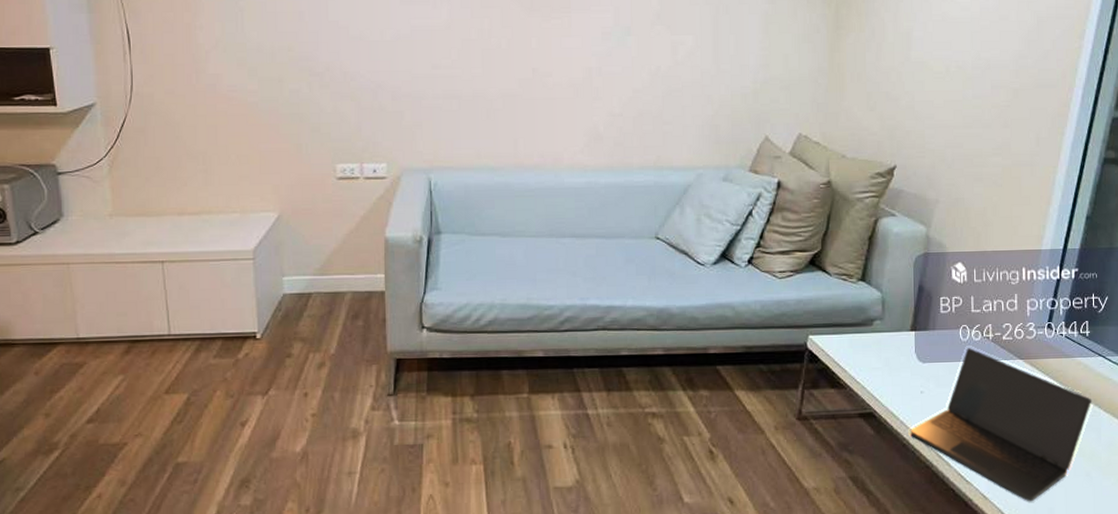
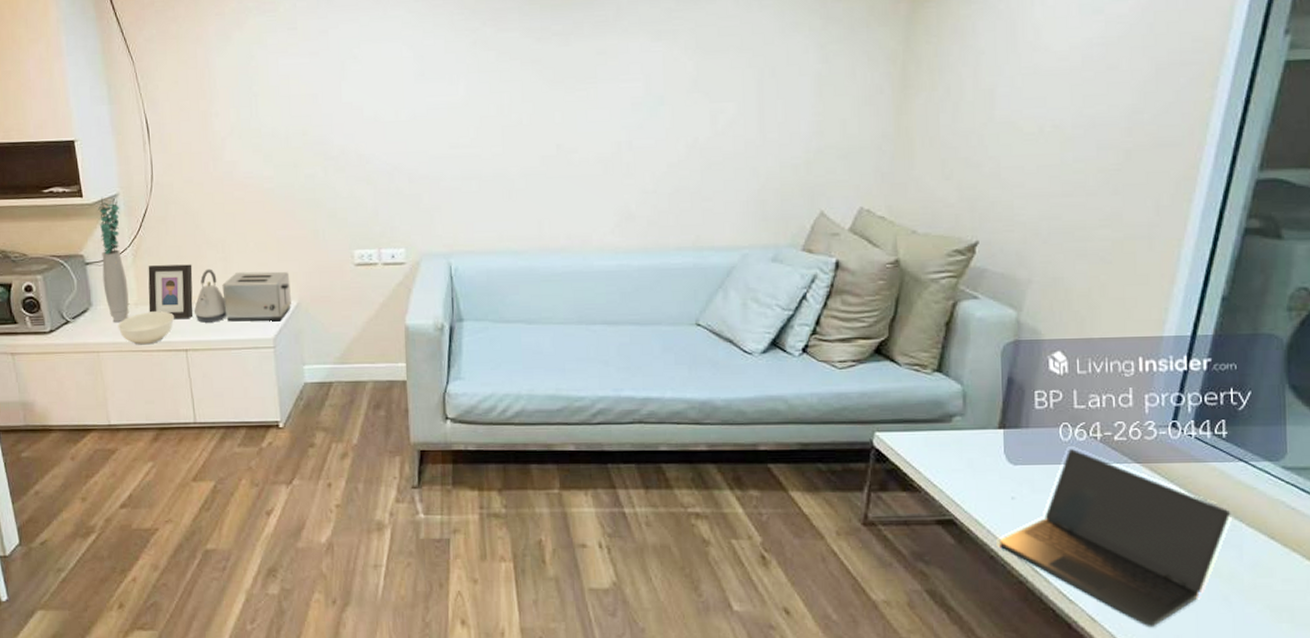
vase: none [72,107,103,234] -> present [97,198,129,323]
bowl: none [90,222,152,257] -> present [117,311,175,345]
picture frame: none [124,176,172,230] -> present [148,264,194,319]
kettle: none [172,180,205,234] -> present [194,269,226,323]
toaster: none [202,184,272,234] -> present [222,271,291,322]

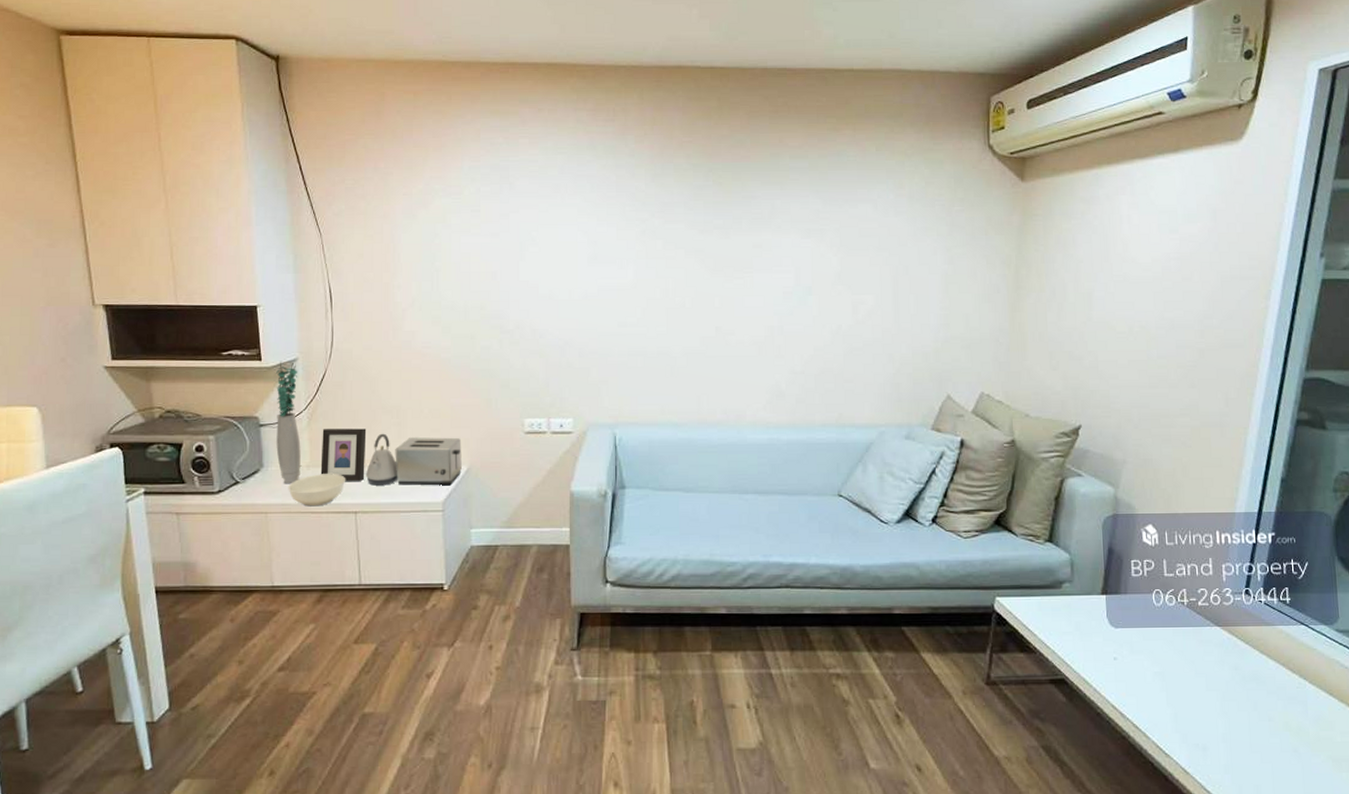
laptop: present [999,449,1231,628] -> none [1104,613,1297,778]

